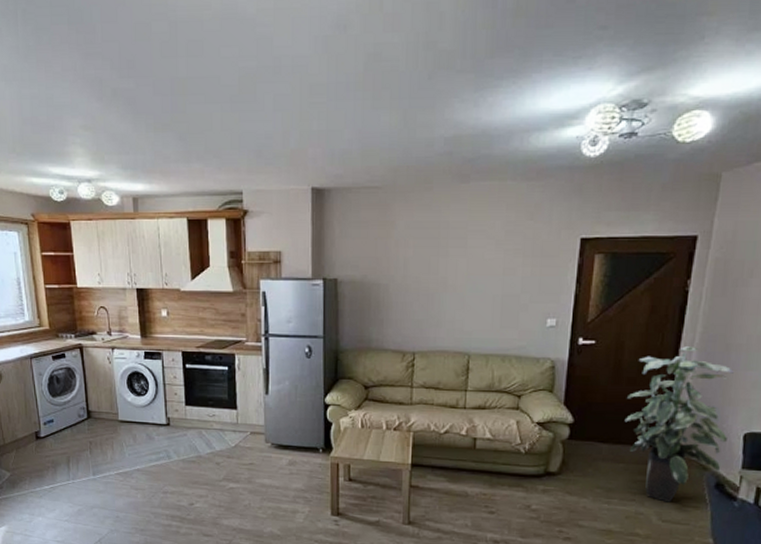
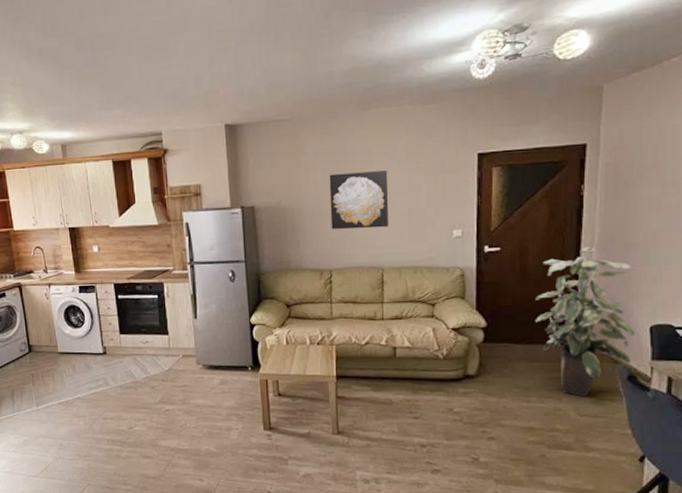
wall art: none [418,250,483,311] -> present [329,170,389,230]

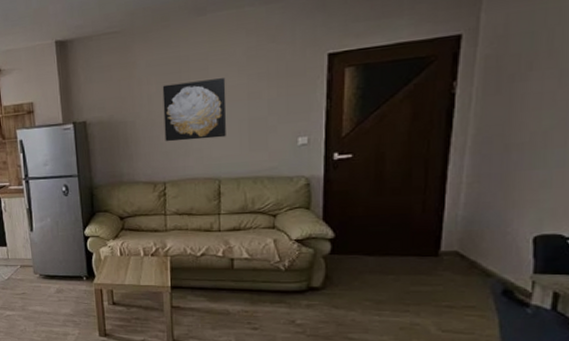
indoor plant: present [535,247,634,397] -> none [391,150,516,312]

